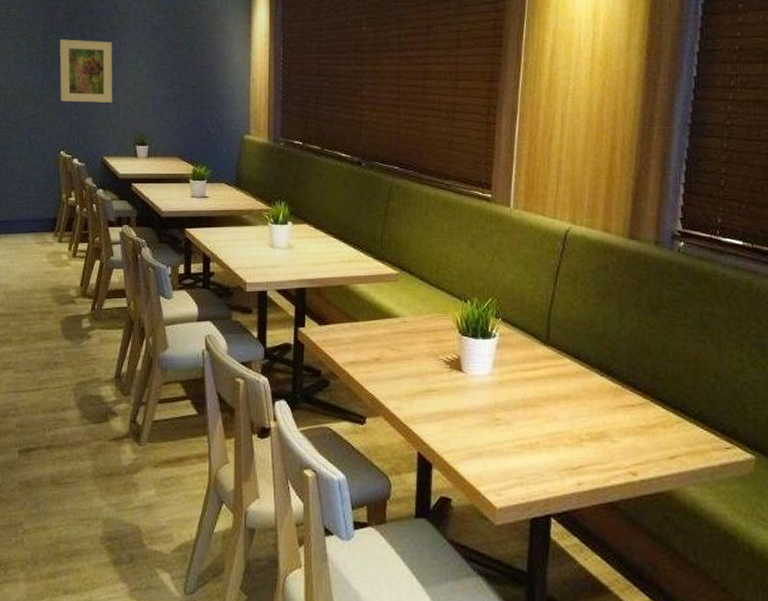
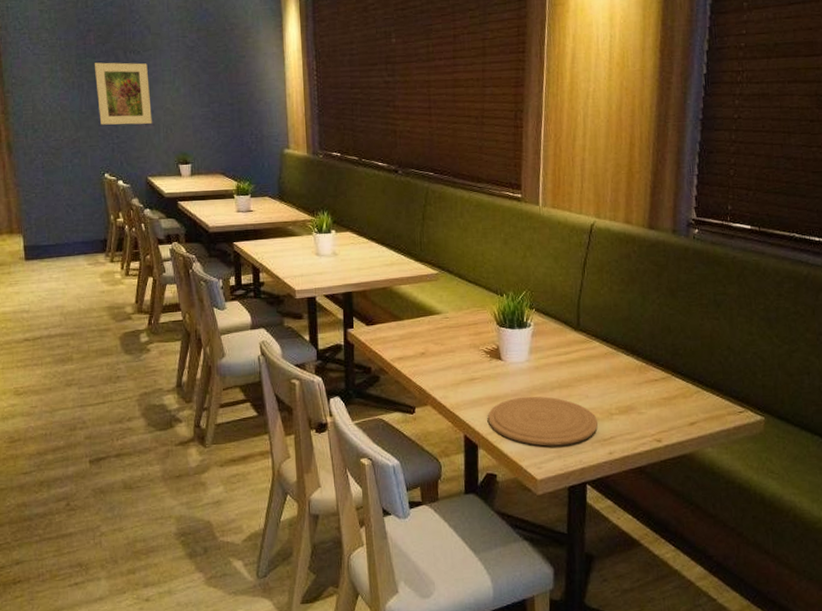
plate: none [445,414,567,472] -> present [488,396,599,446]

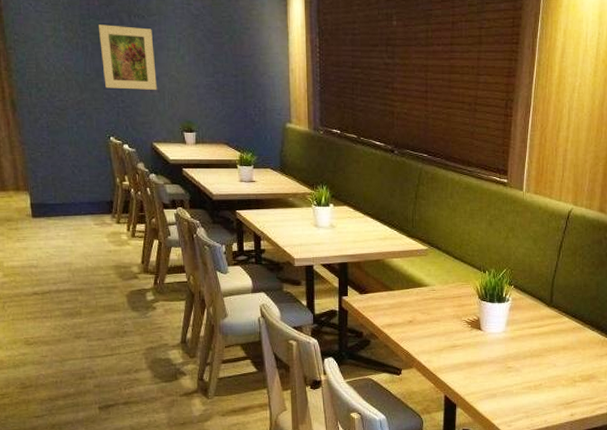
plate: present [488,396,599,446] -> none [467,363,563,407]

